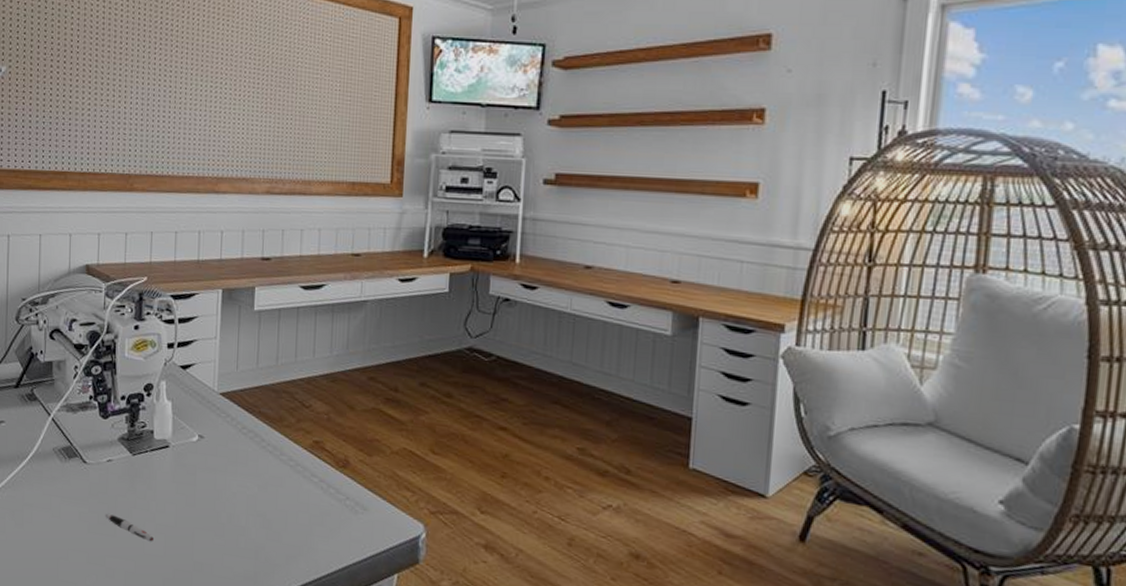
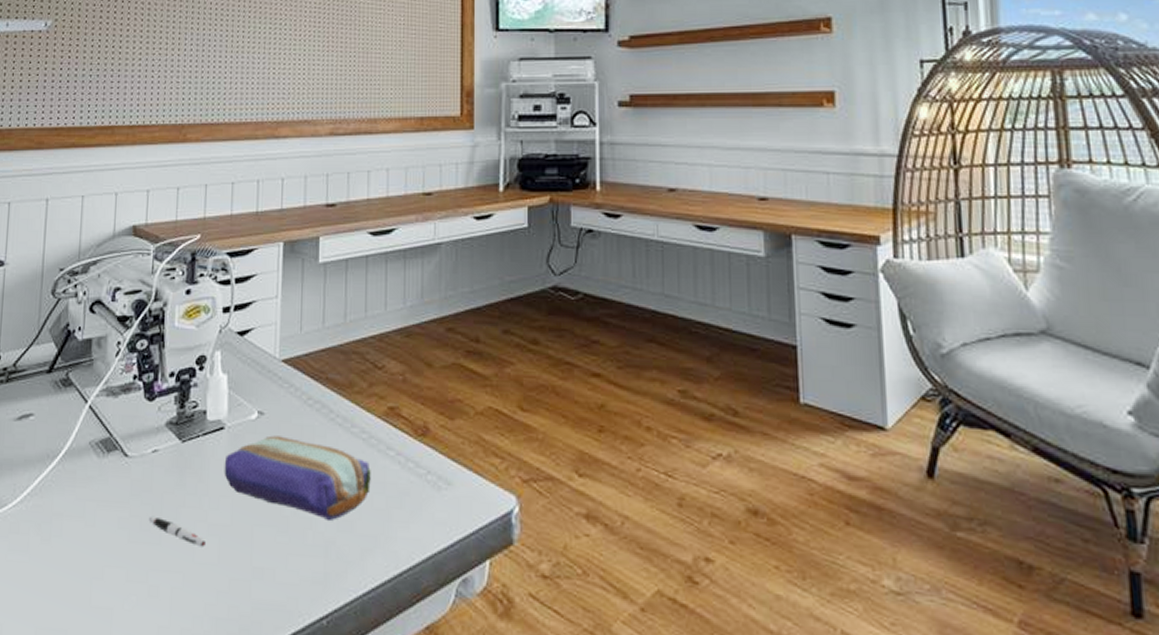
pencil case: none [169,456,297,530] -> present [224,435,371,520]

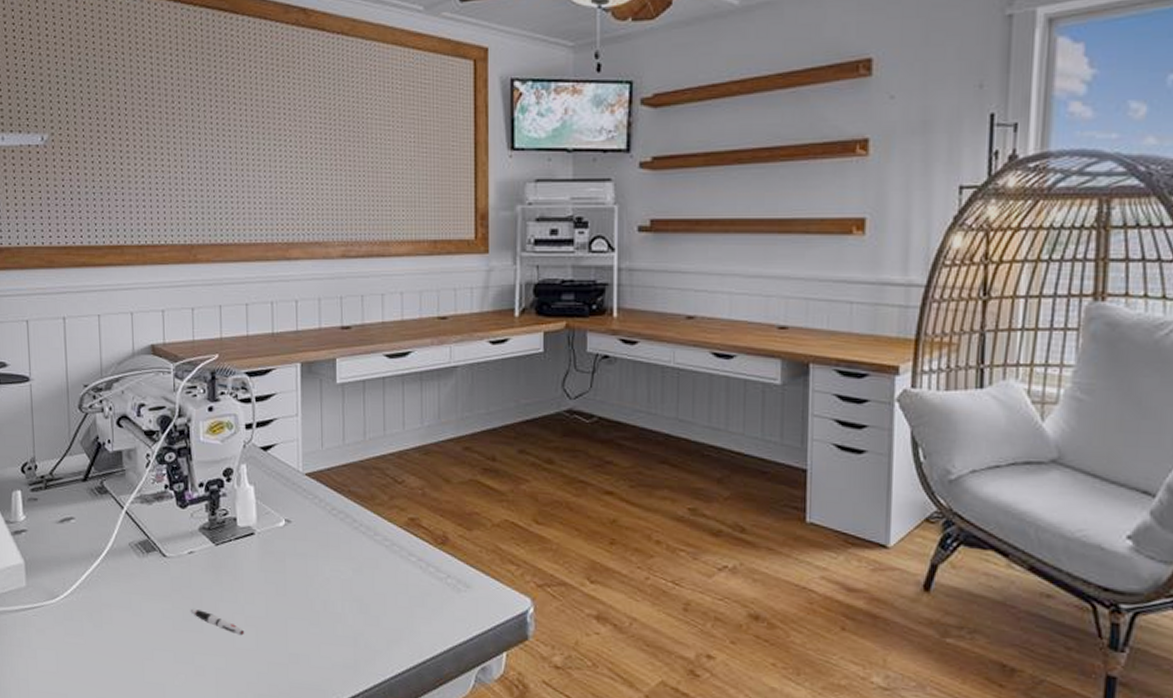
pencil case: present [224,435,371,520] -> none [256,541,394,616]

